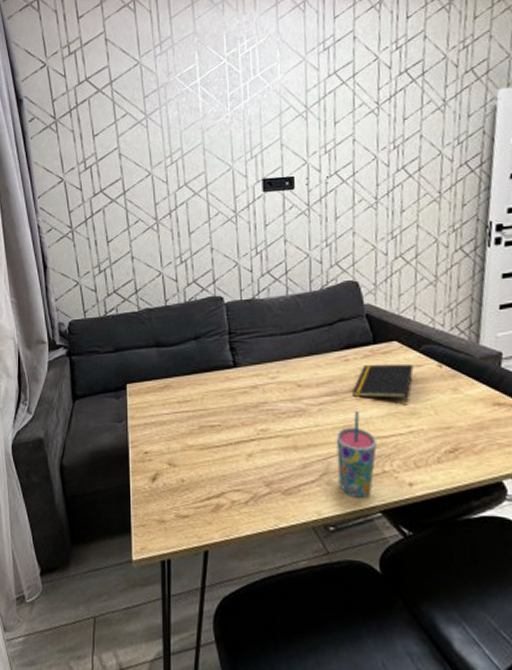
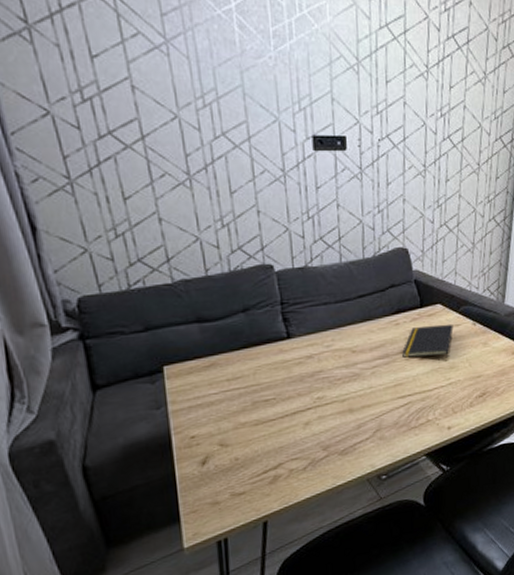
cup: present [336,411,377,498] -> none [387,370,422,447]

